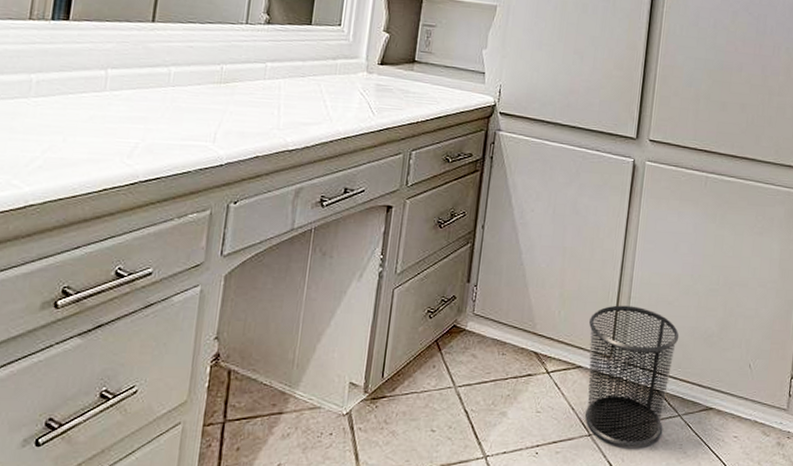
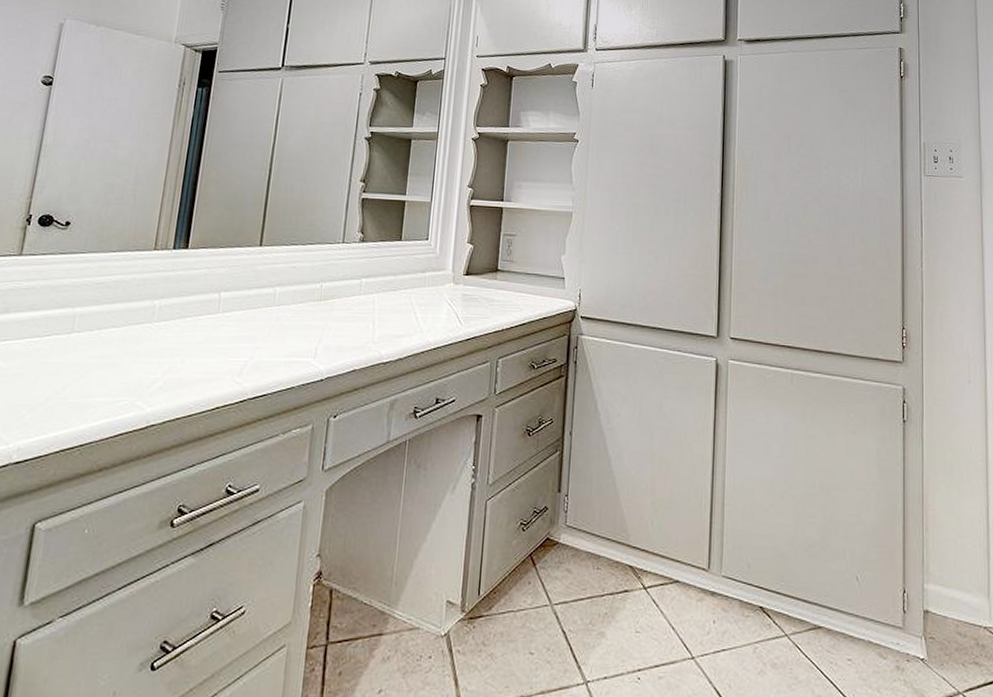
waste bin: present [584,305,680,446] -> none [684,513,779,671]

